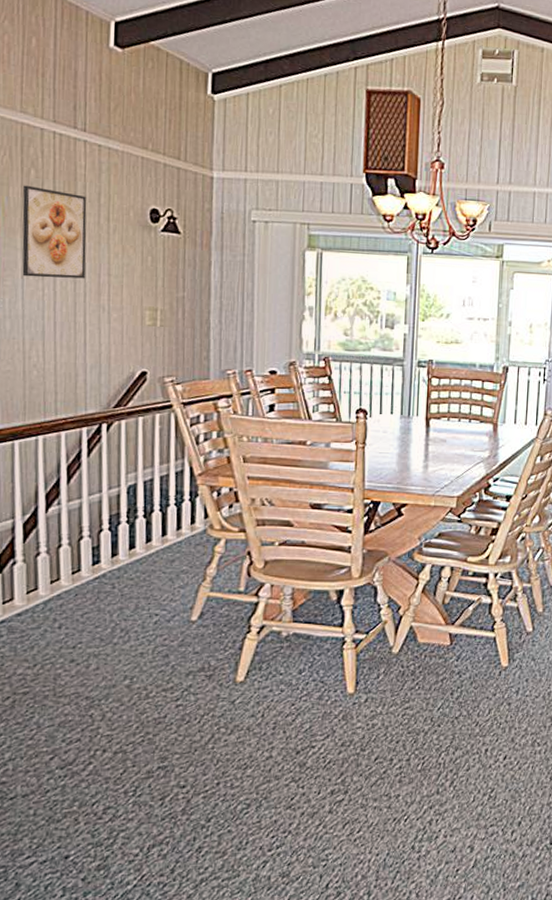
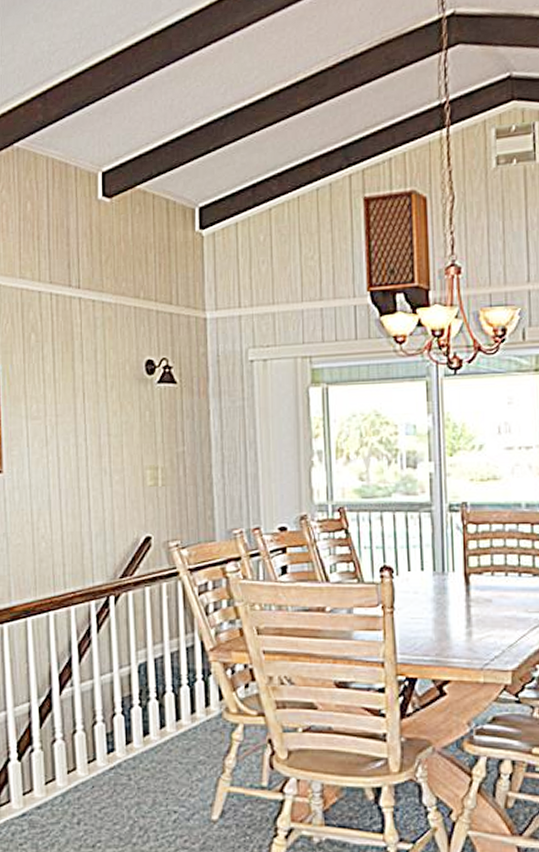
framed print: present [22,185,87,279] -> none [25,350,87,445]

